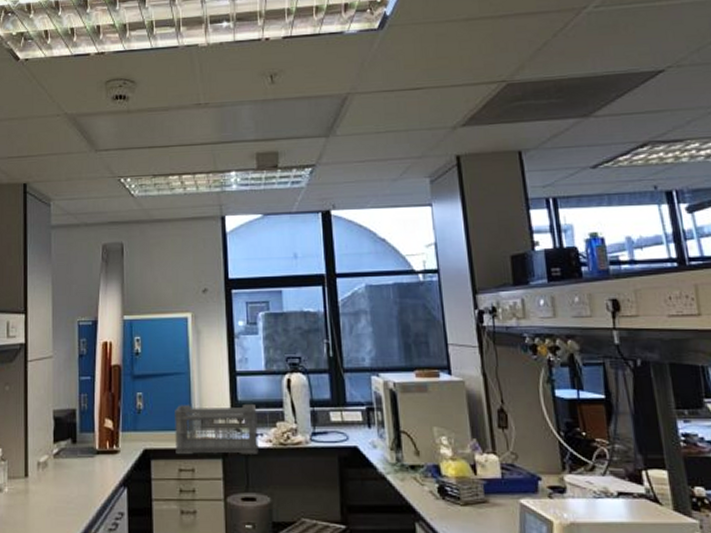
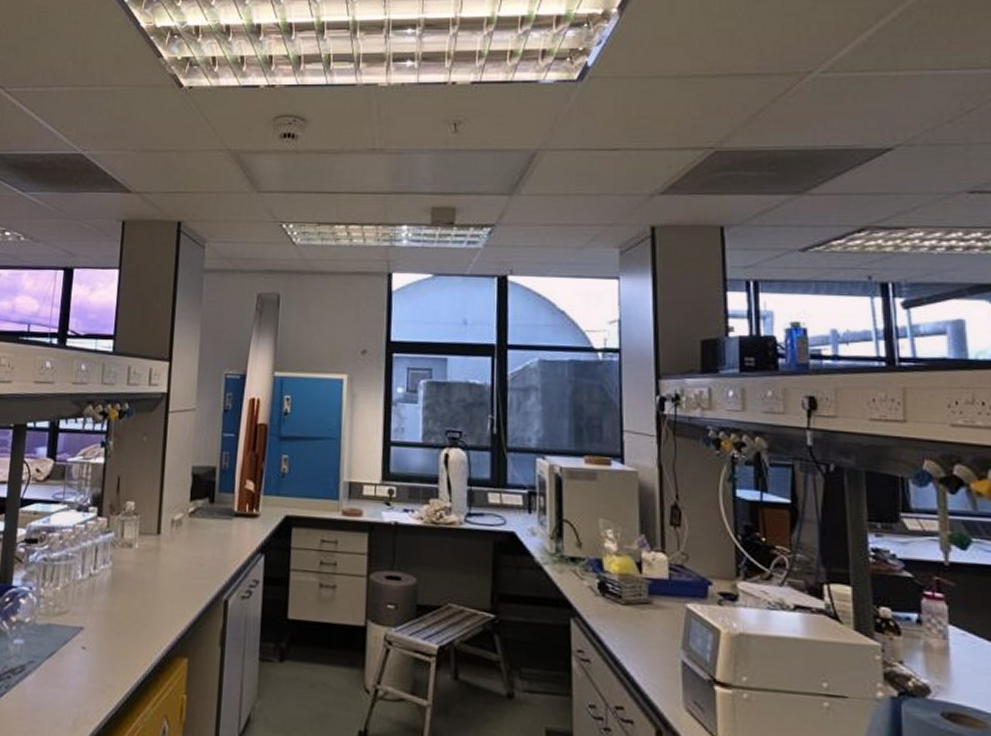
plastic crate: present [175,403,259,454] -> none [319,472,410,531]

